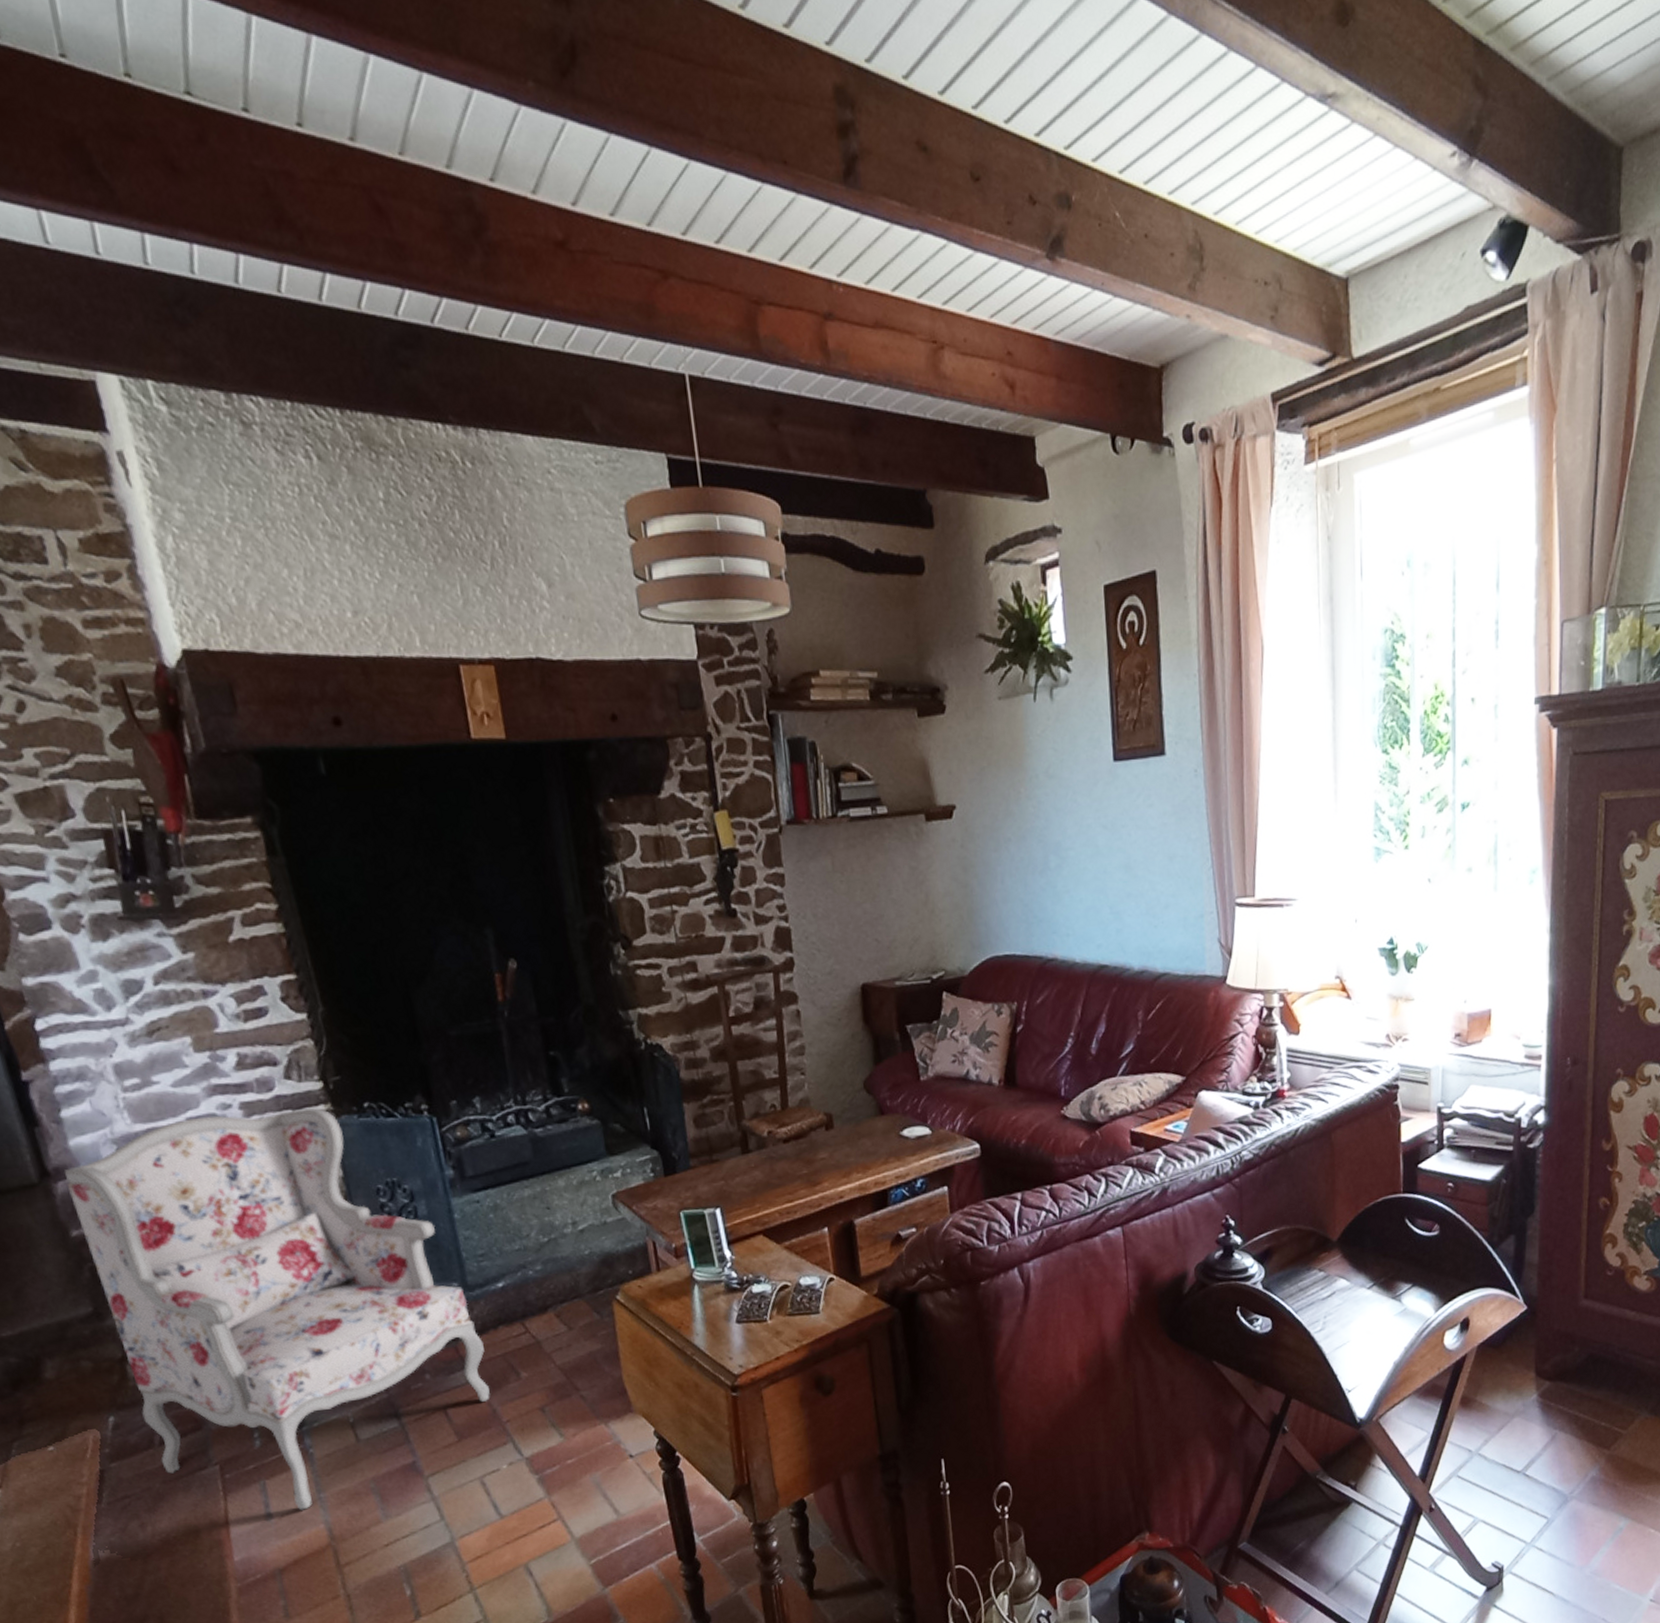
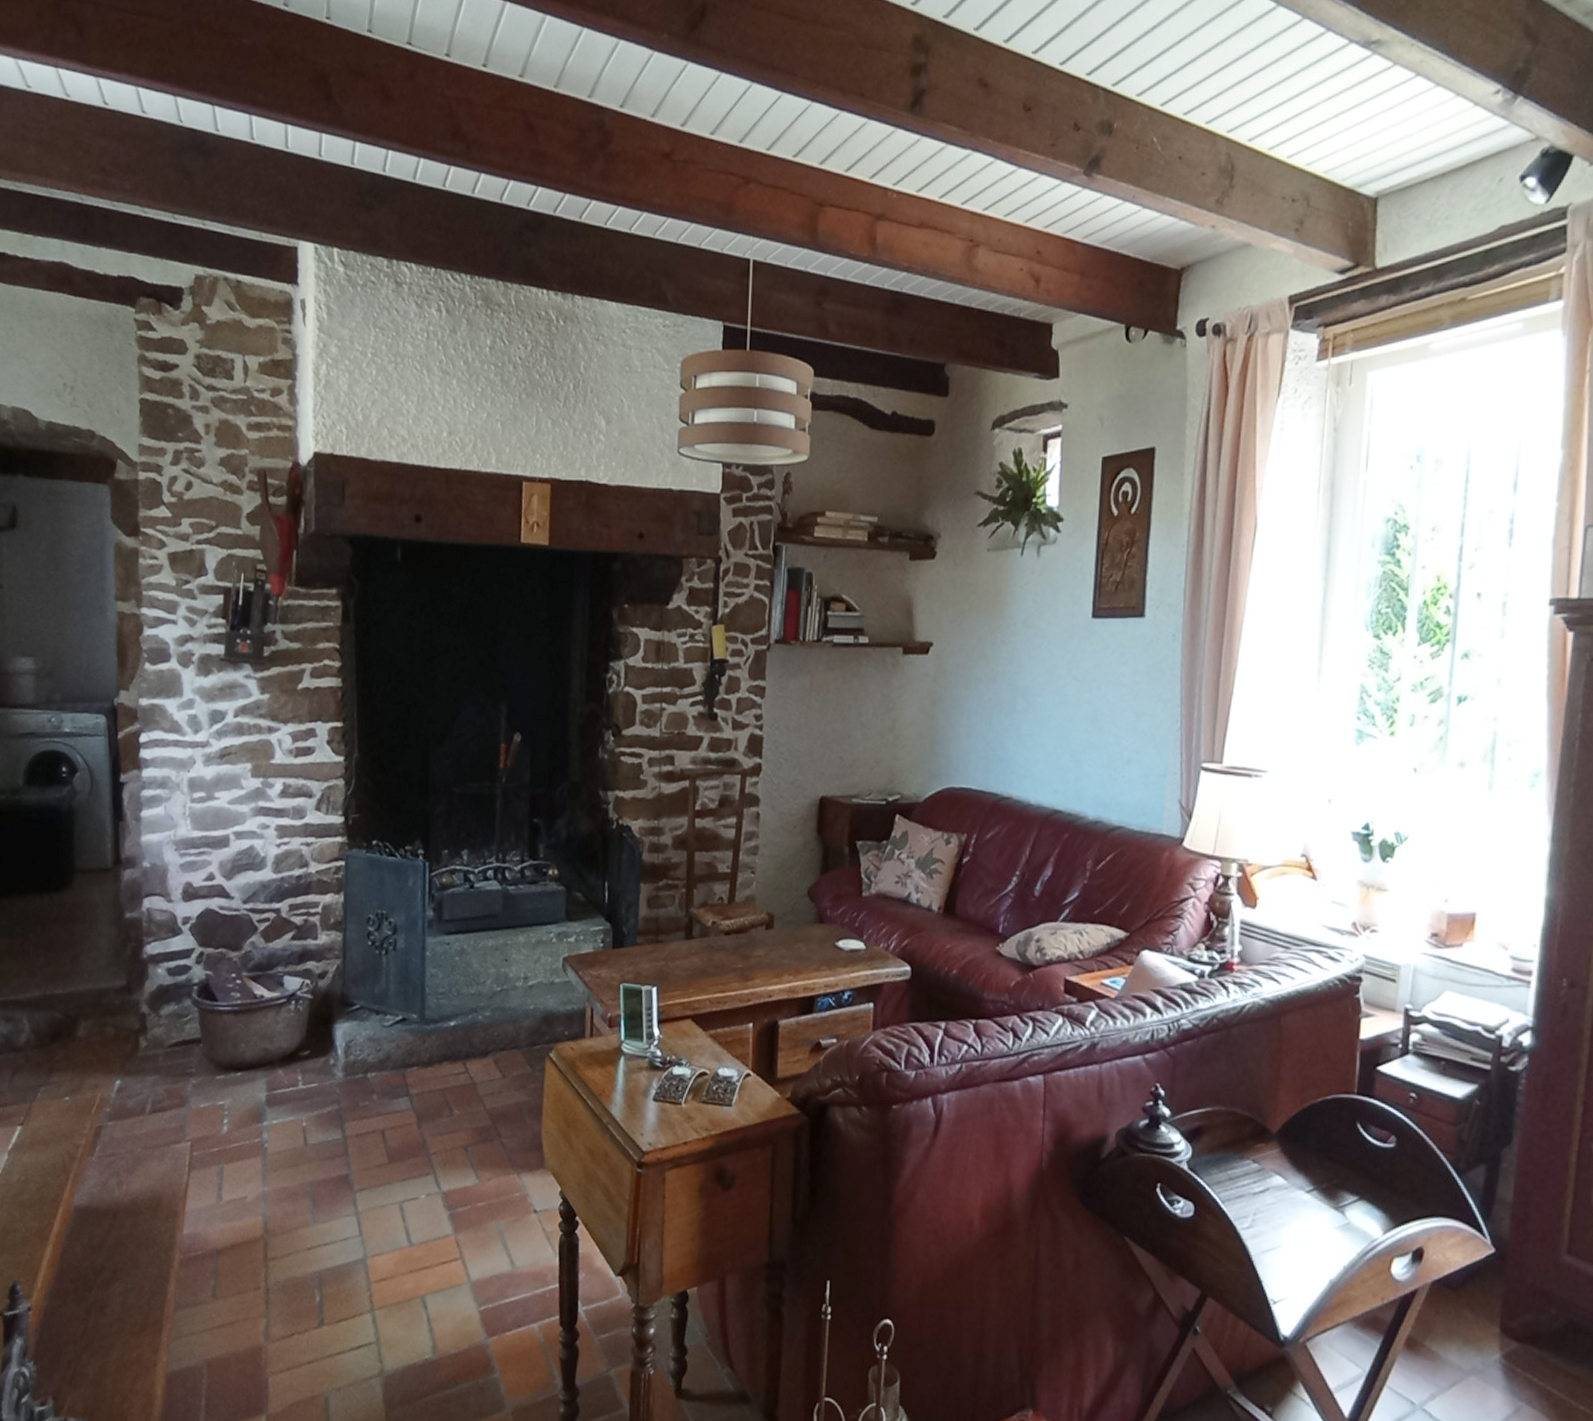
armchair: present [64,1108,490,1511] -> none [131,832,427,1199]

